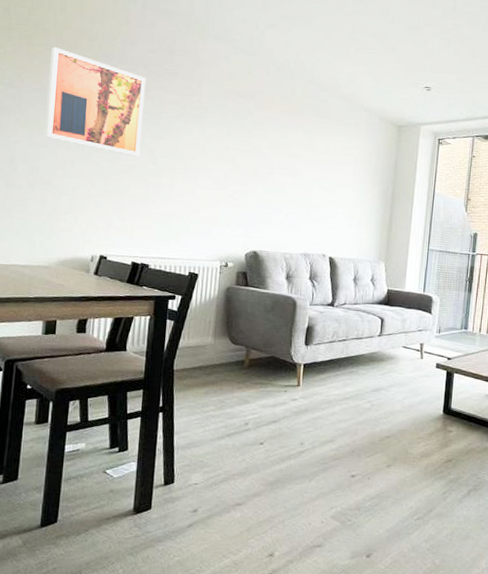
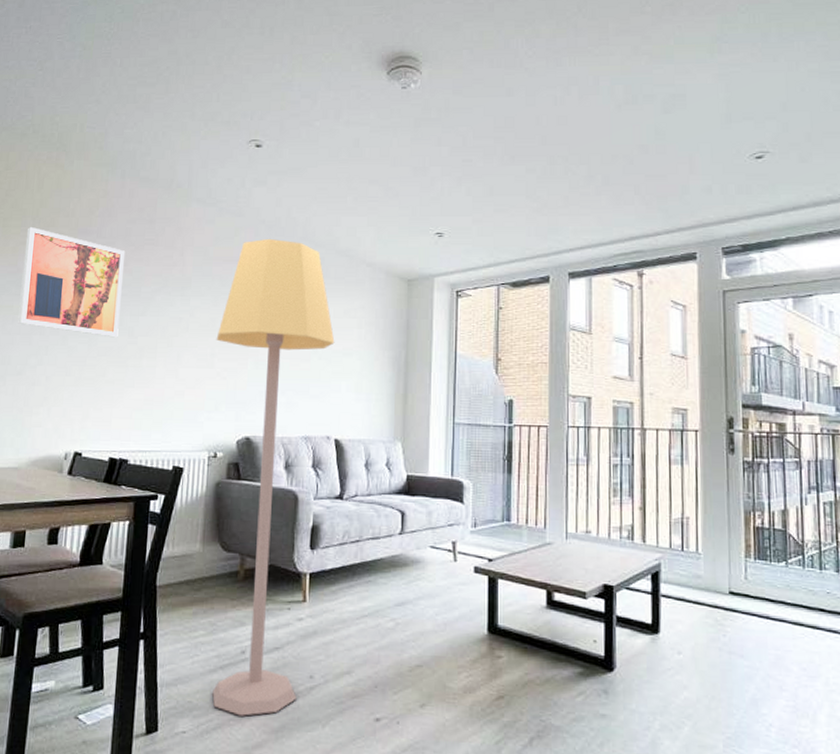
lamp: none [220,78,333,472] -> present [212,238,335,716]

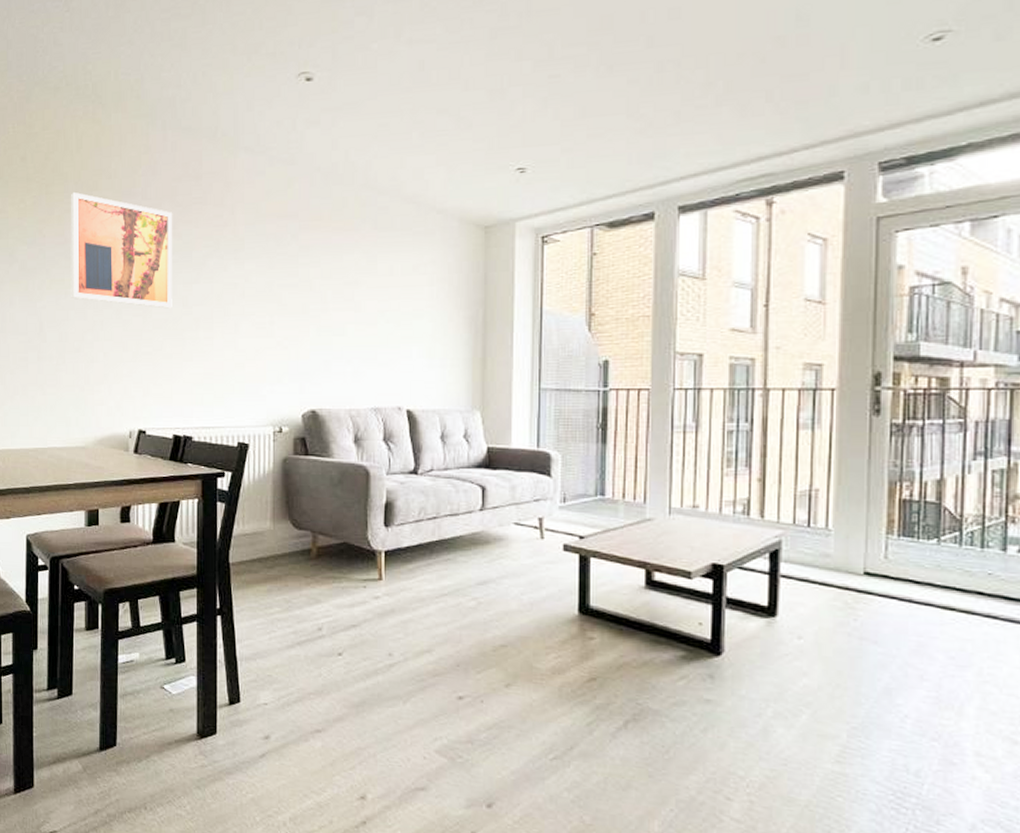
lamp: present [212,238,335,716] -> none [274,188,403,691]

